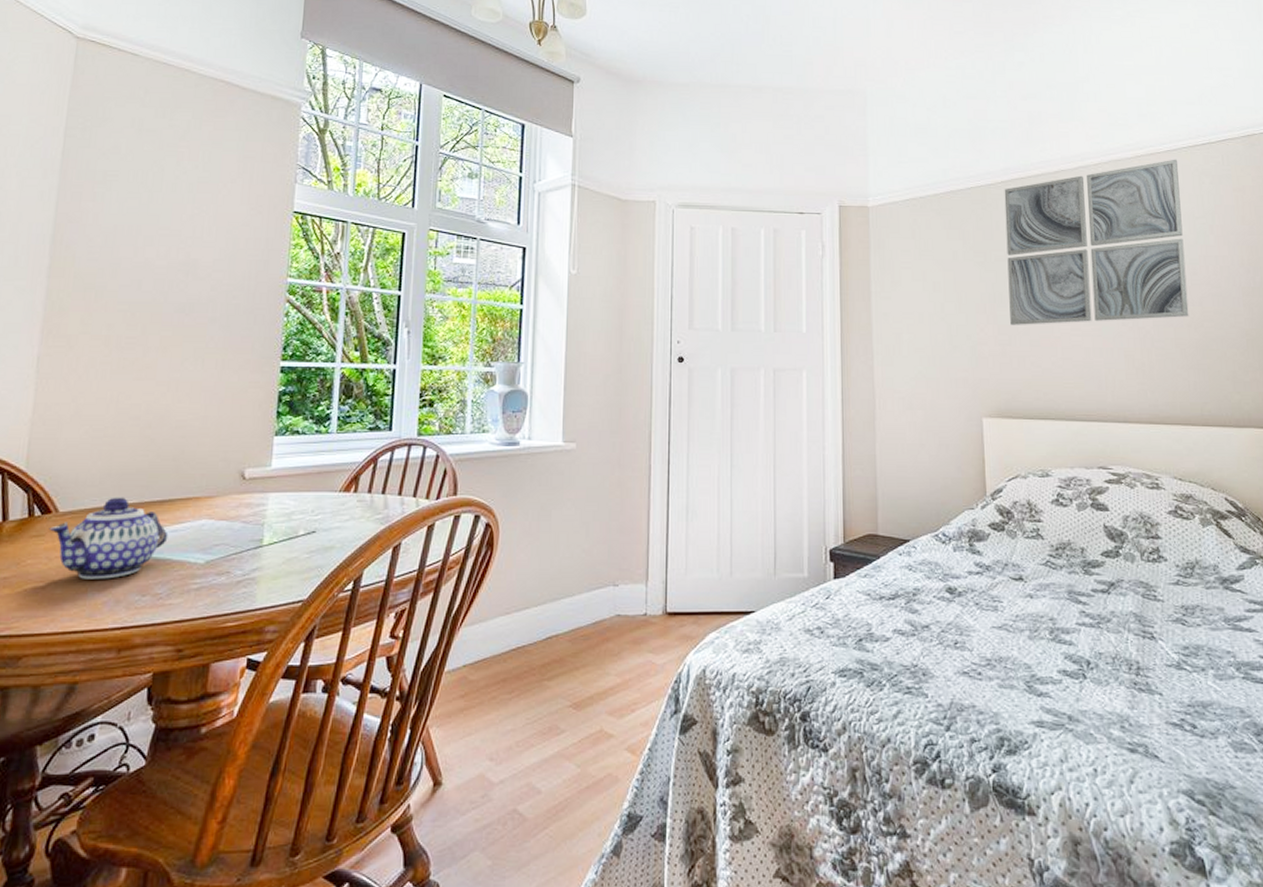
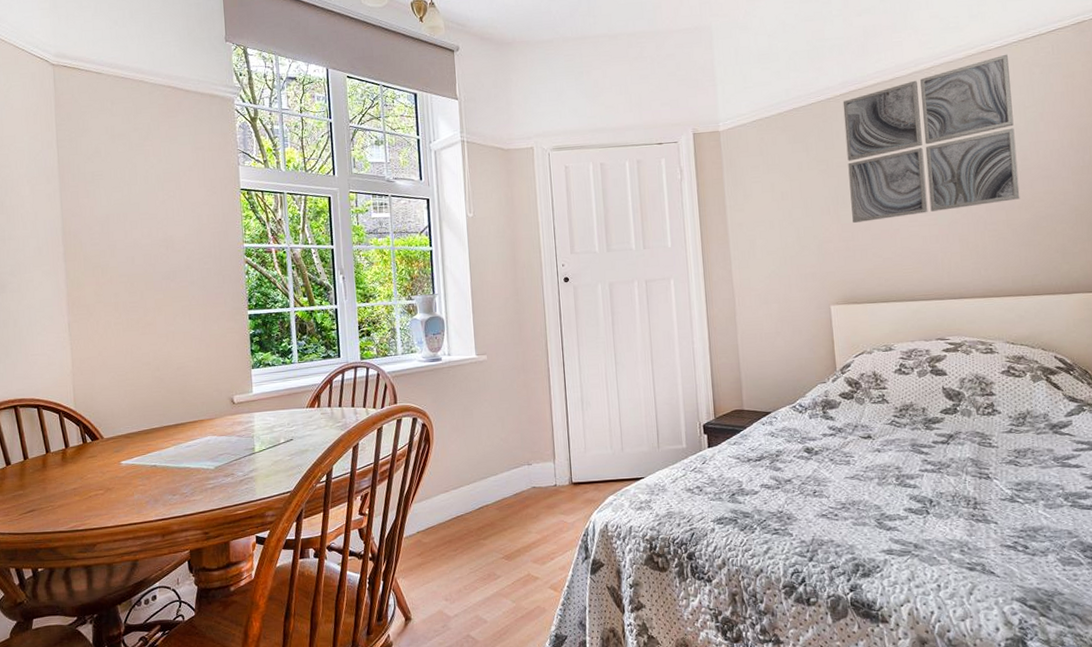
teapot: present [49,497,168,579] -> none [99,424,185,486]

